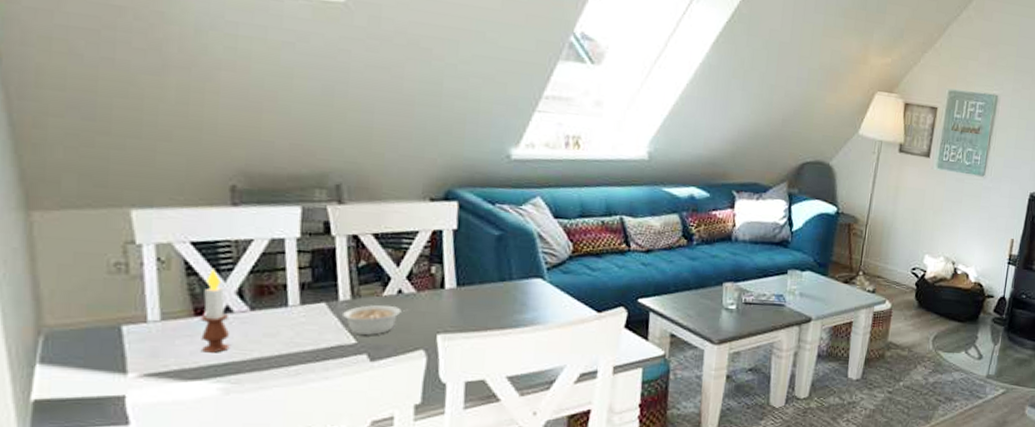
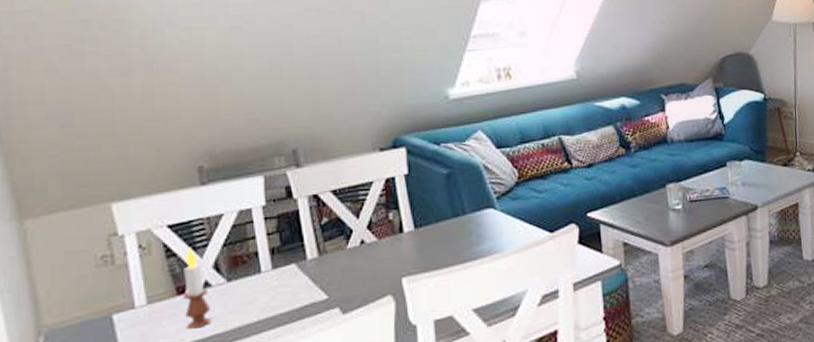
legume: present [341,304,411,336] -> none [311,256,375,290]

